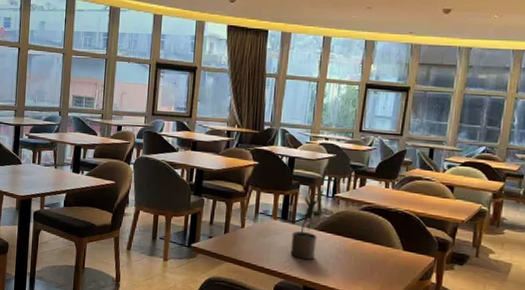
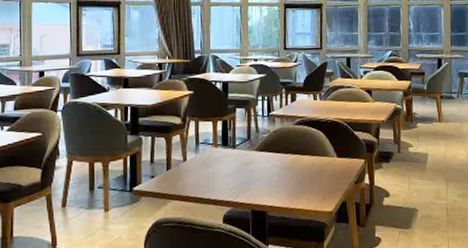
potted plant: present [290,195,328,260] -> none [234,117,266,183]

